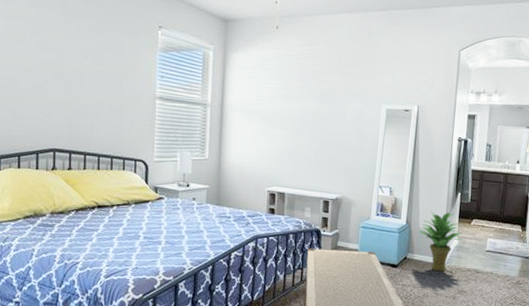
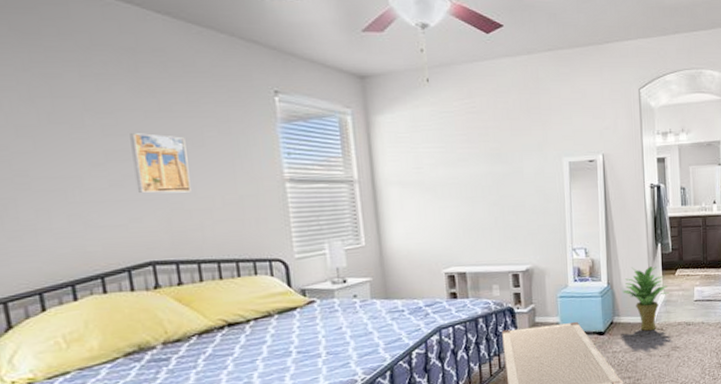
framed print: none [52,49,90,99] -> present [130,133,191,193]

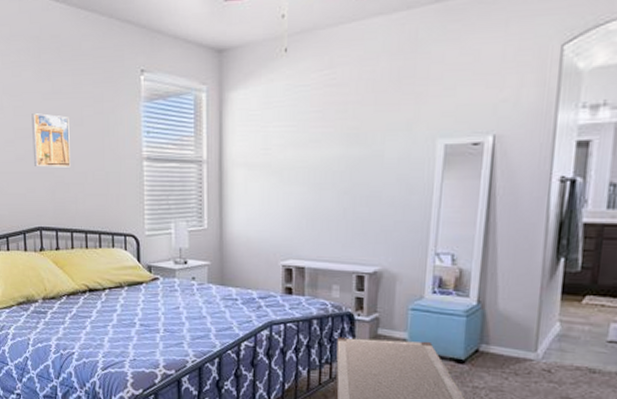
potted plant: present [622,266,670,331] -> none [497,284,569,371]

